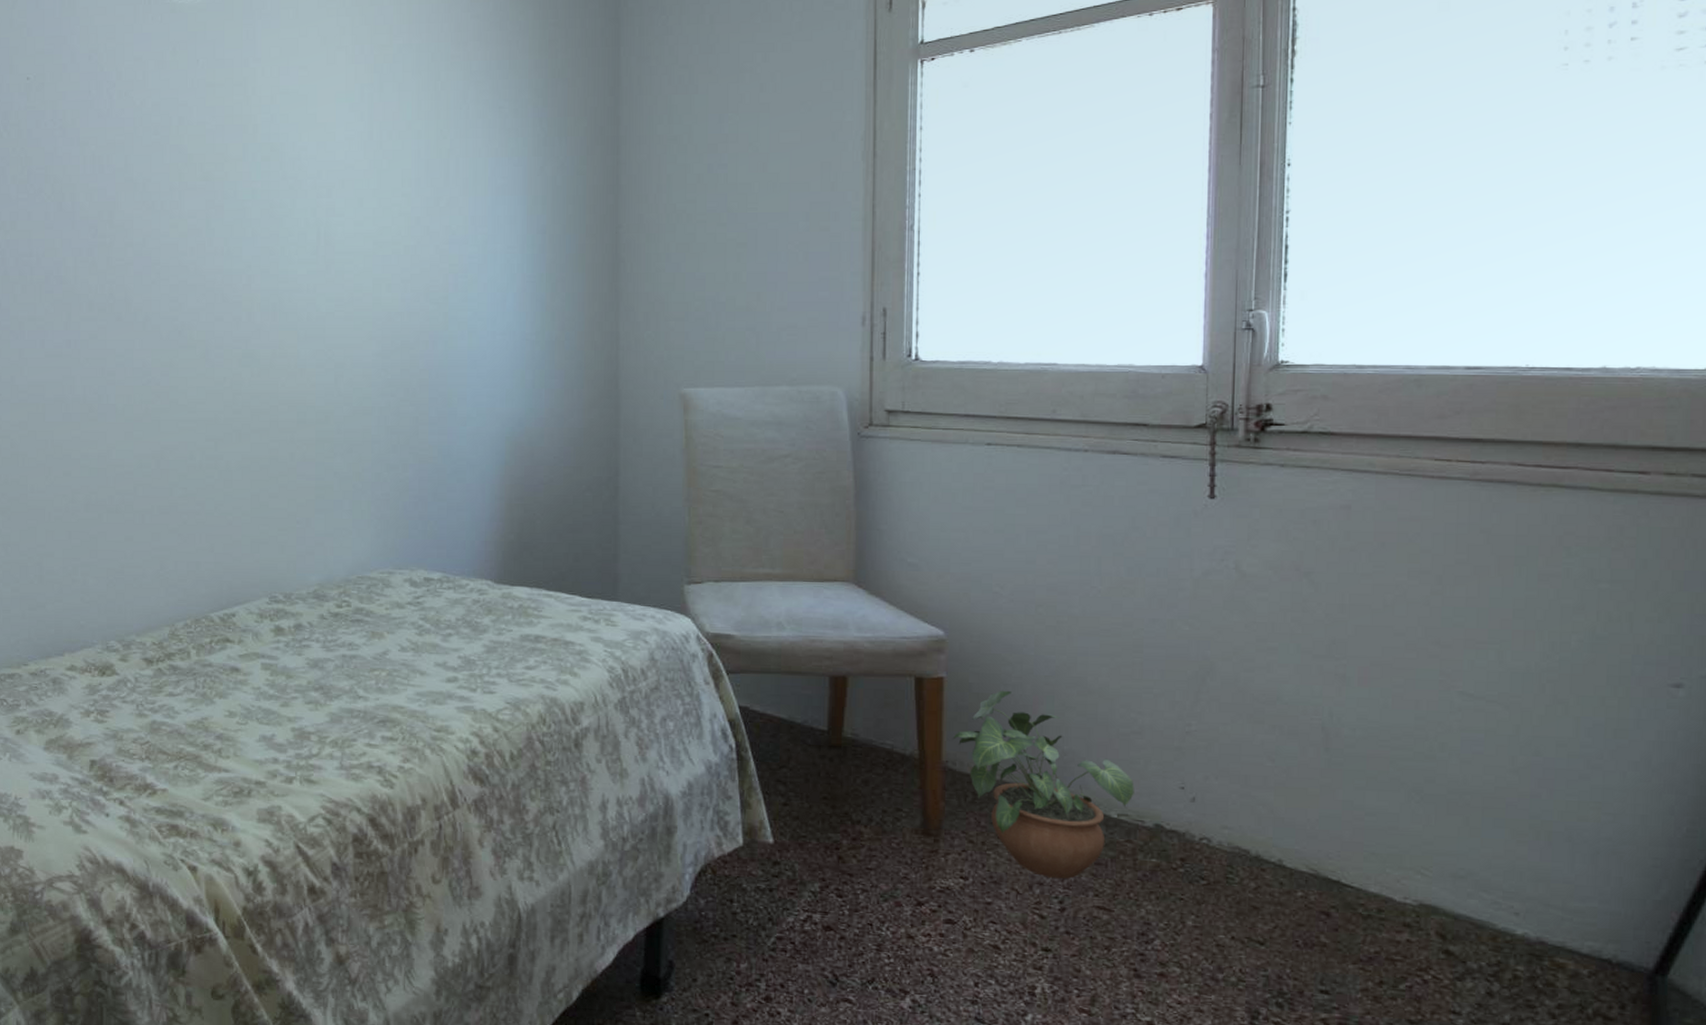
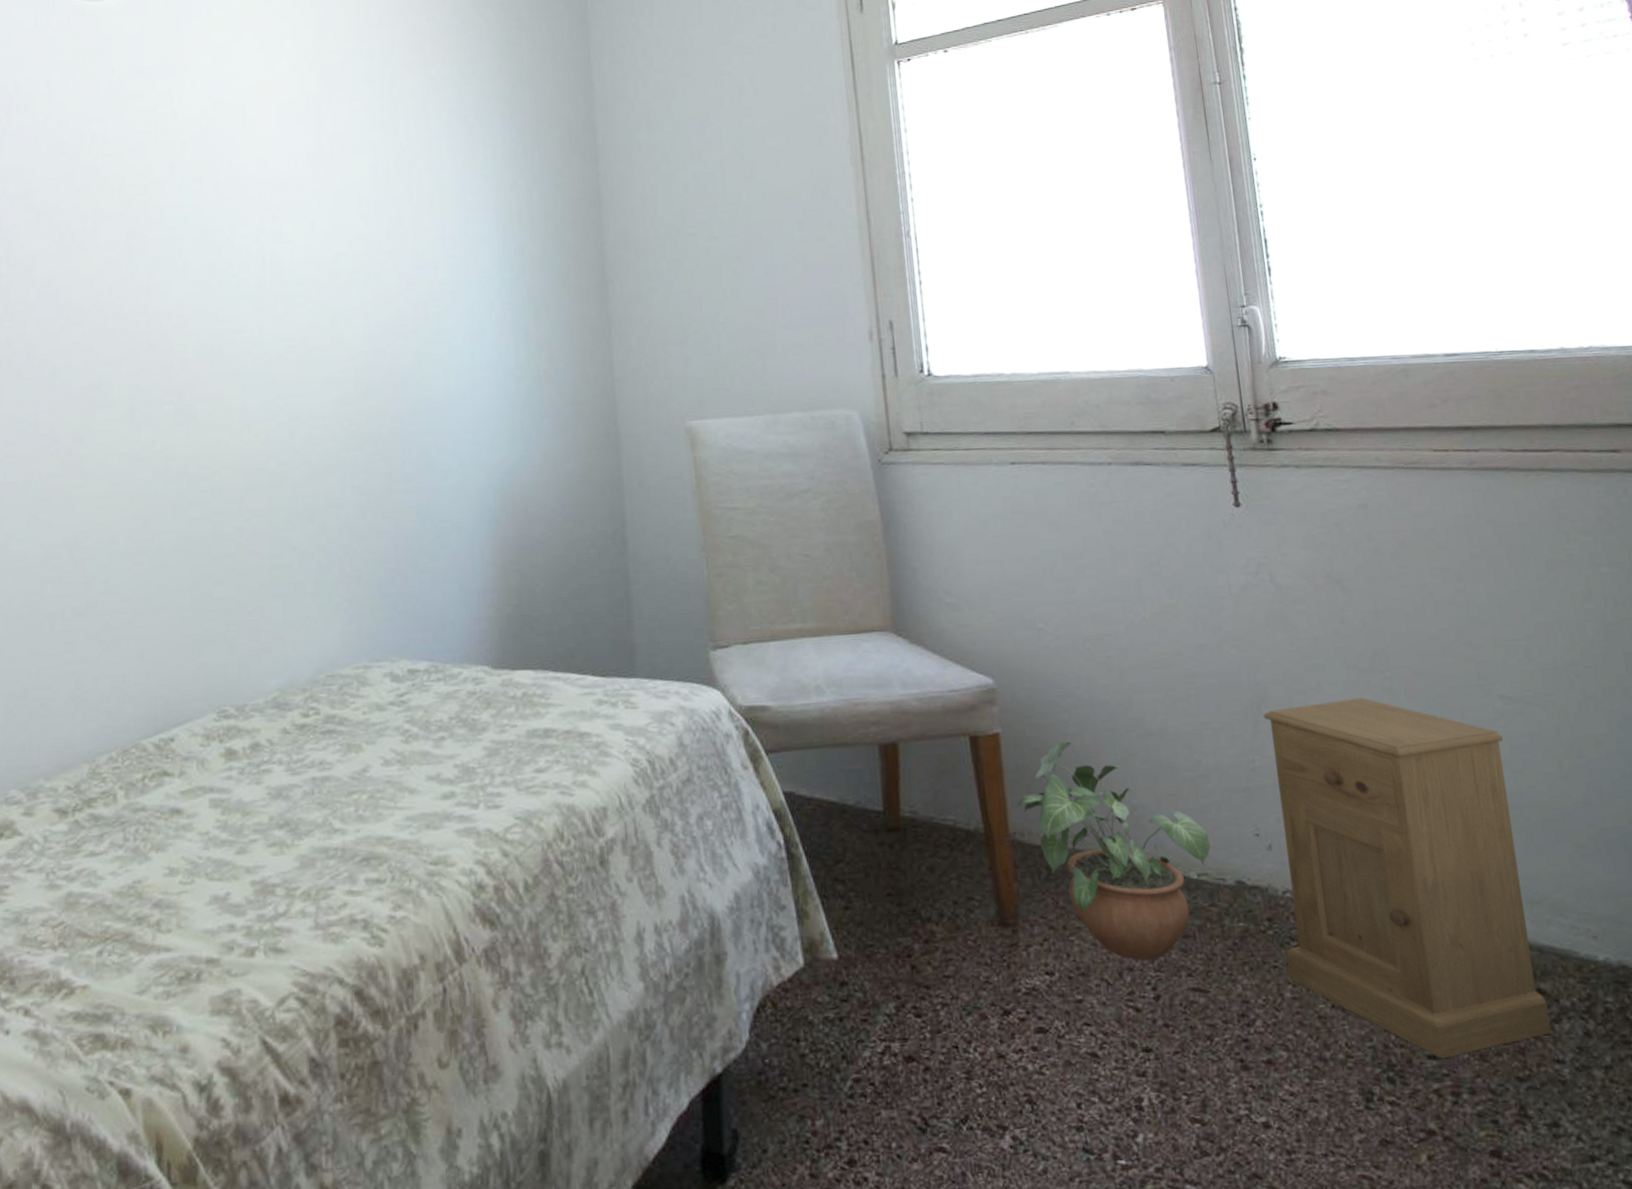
nightstand: none [1193,680,1456,995] -> present [1263,697,1552,1059]

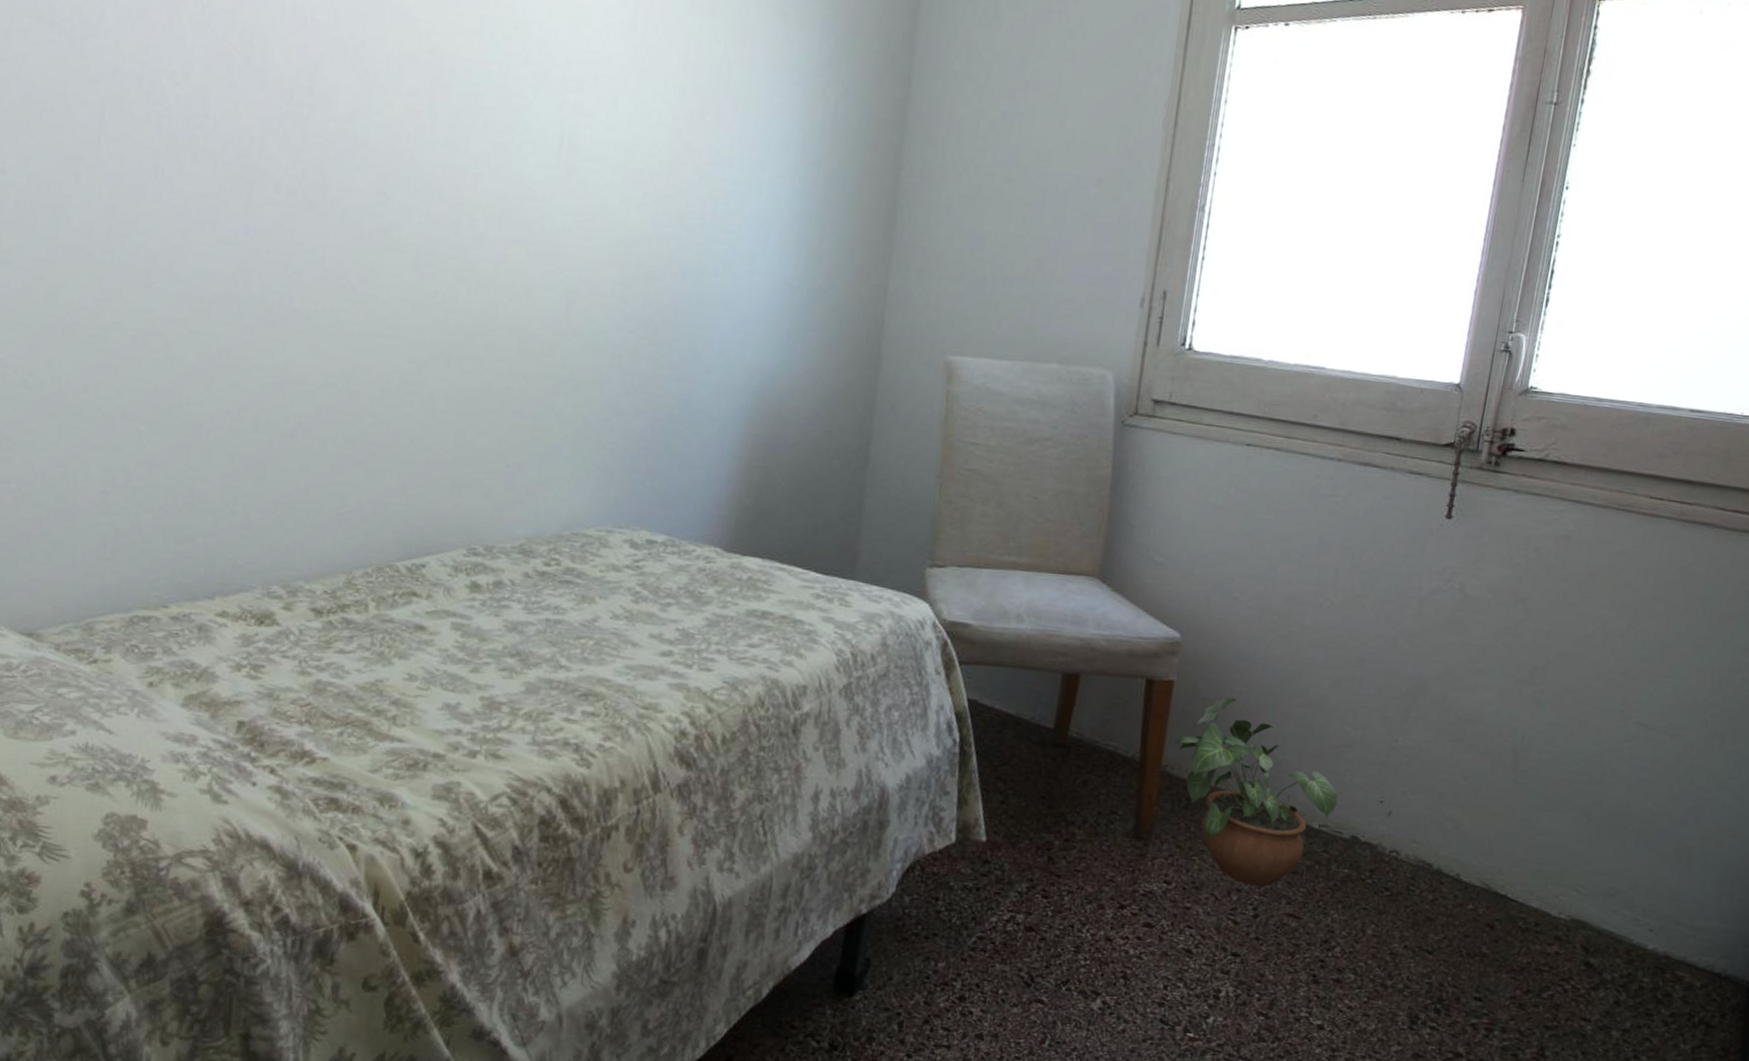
nightstand: present [1263,697,1552,1059] -> none [1374,701,1628,1002]

